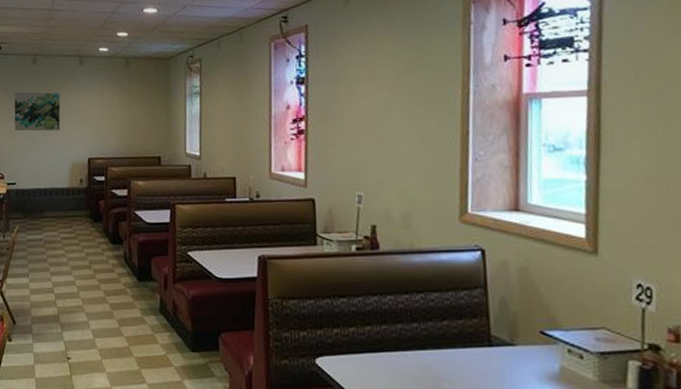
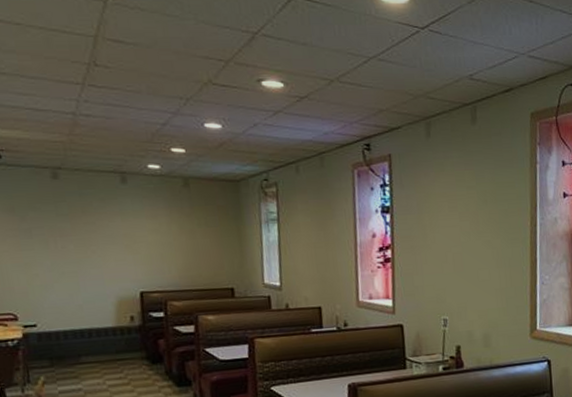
wall art: present [14,92,61,132] -> none [26,213,99,262]

